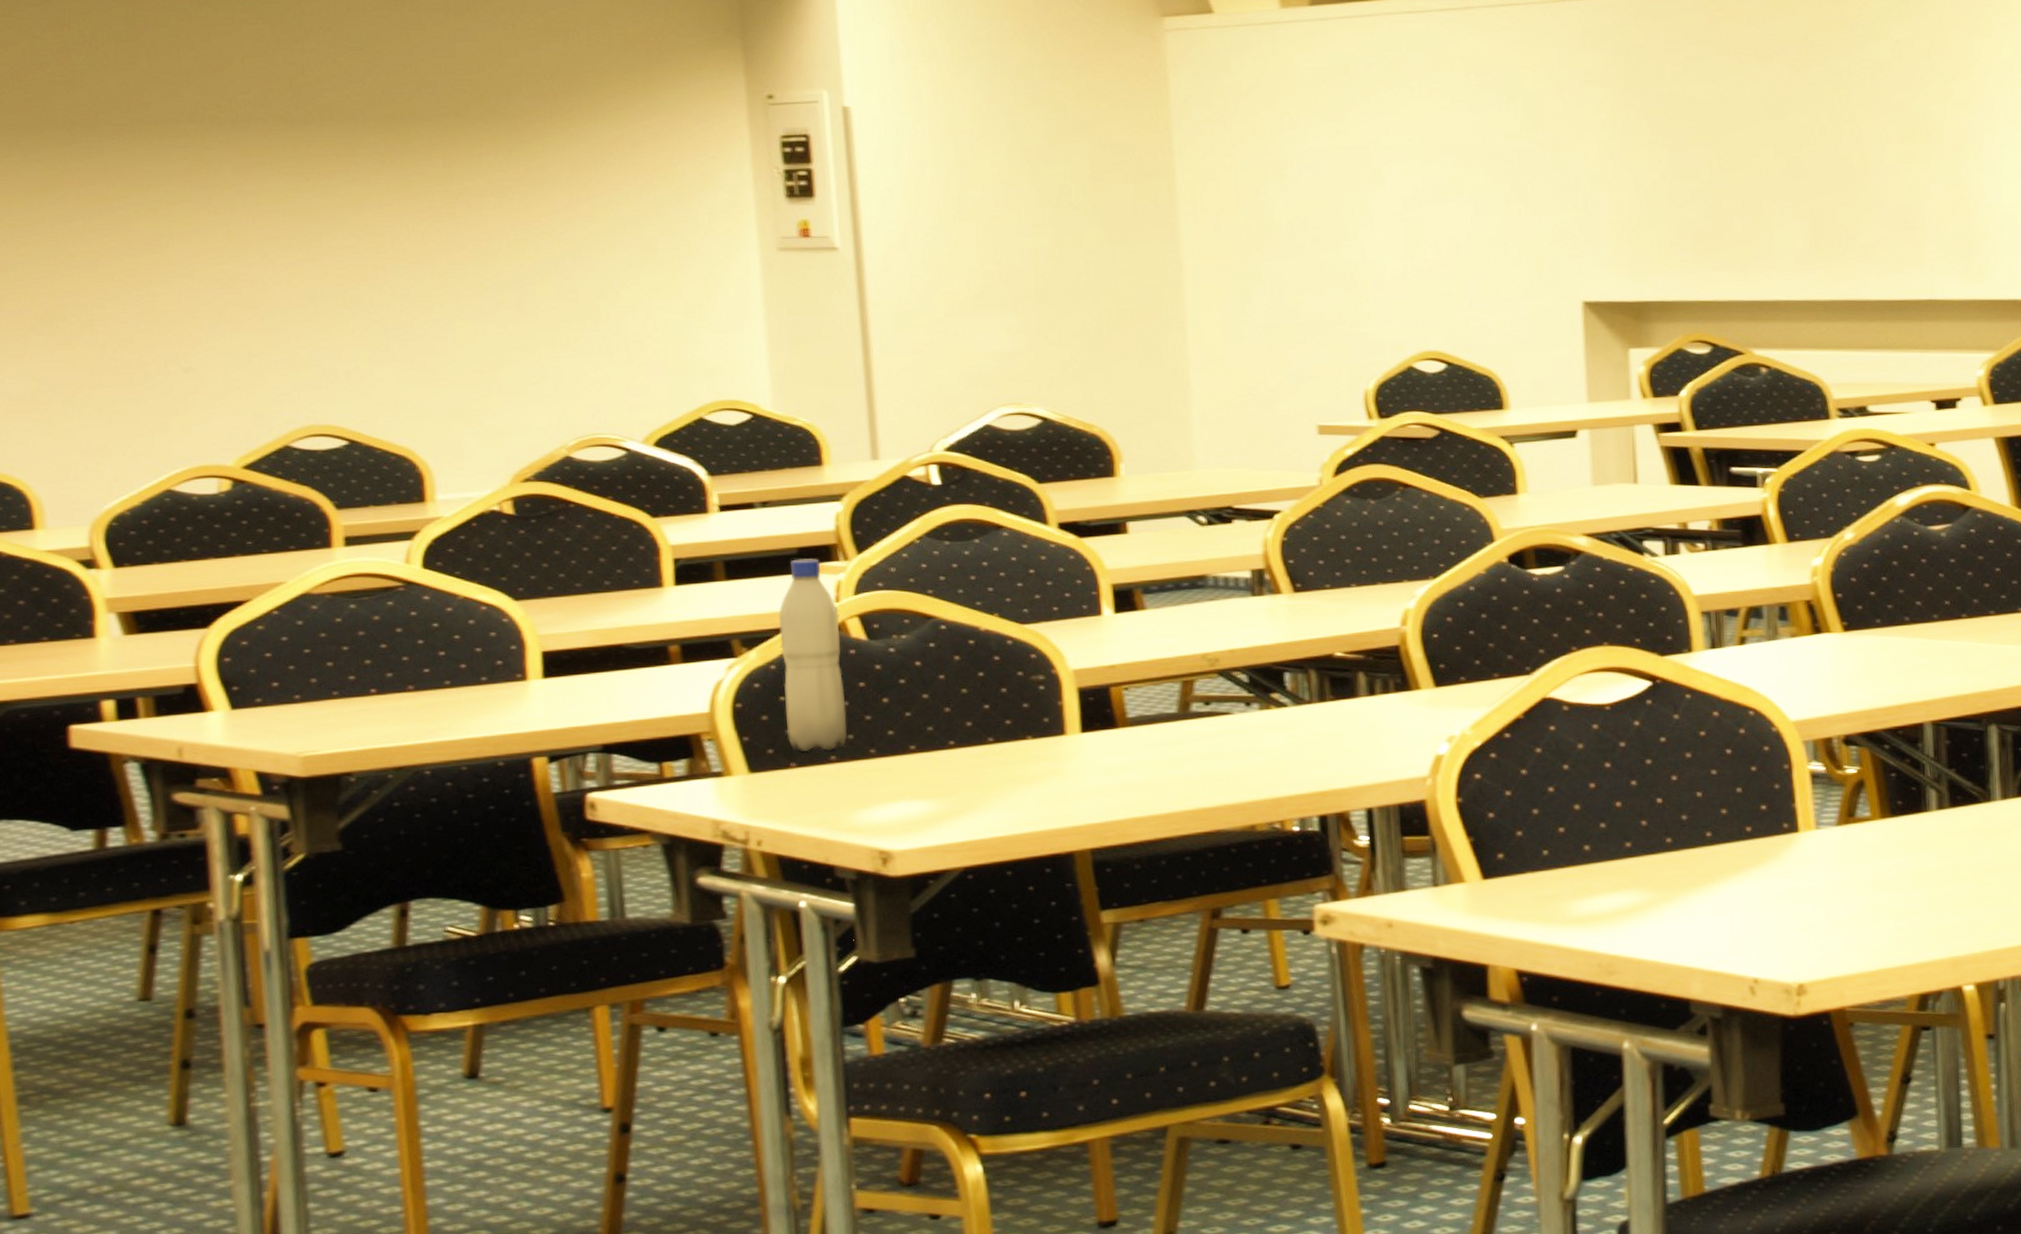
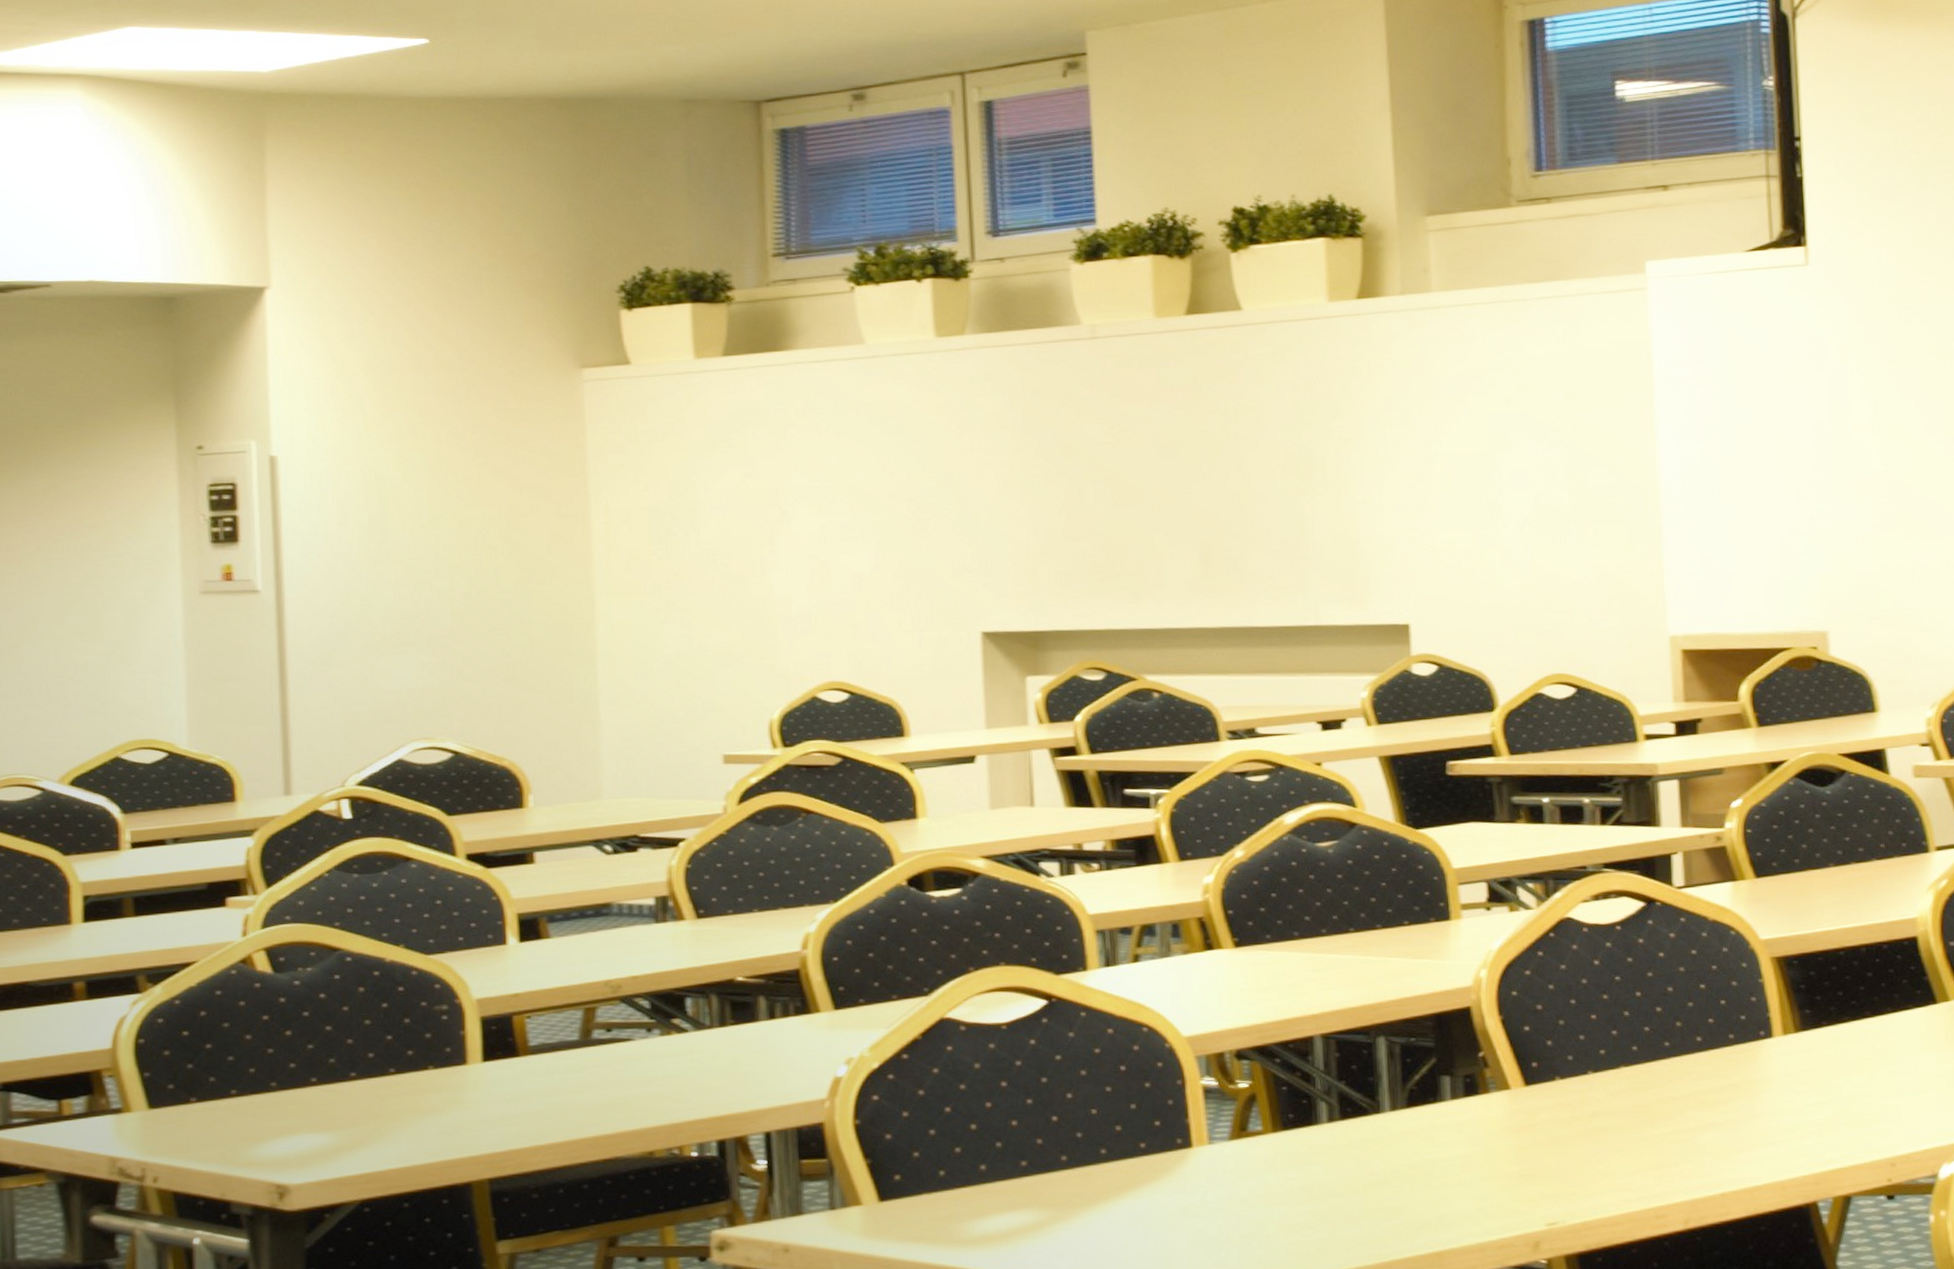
water bottle: present [778,558,848,752] -> none [185,893,249,1087]

